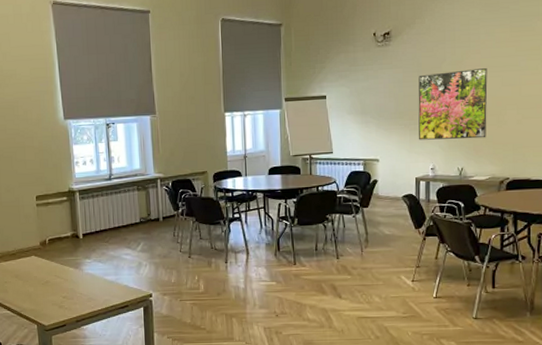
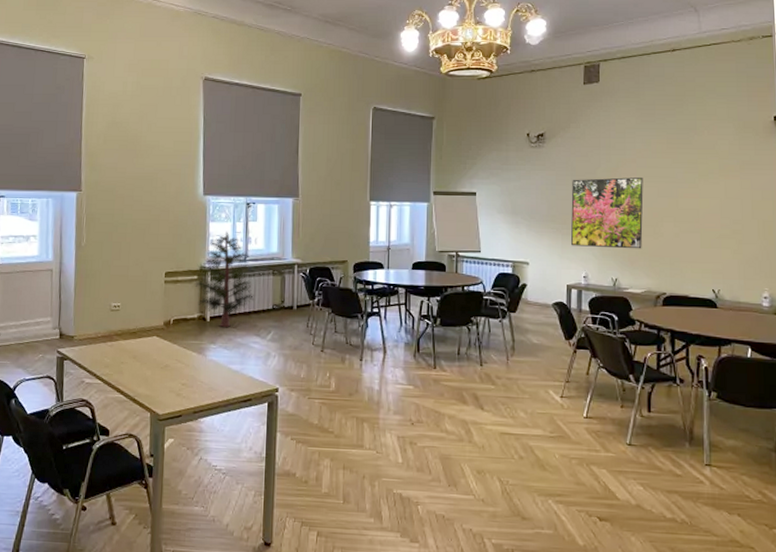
pine tree: none [64,153,123,243] -> present [194,232,255,328]

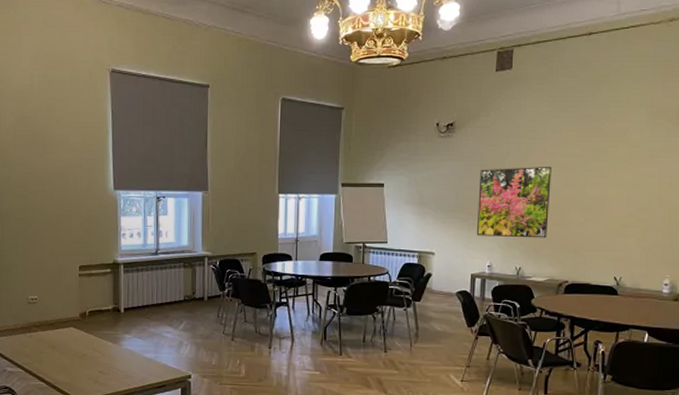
pine tree: present [194,232,255,328] -> none [107,226,167,319]

